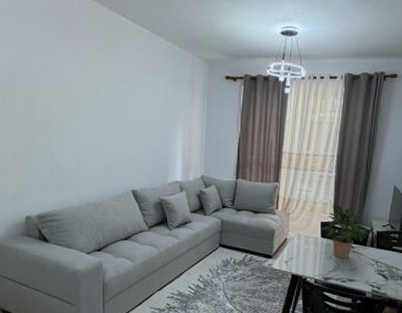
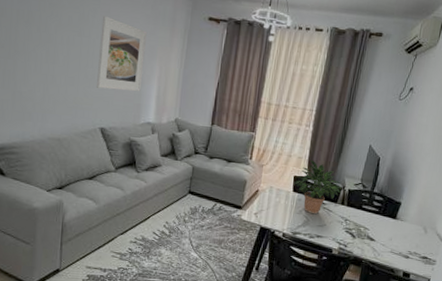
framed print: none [125,85,168,153] -> present [96,15,147,92]

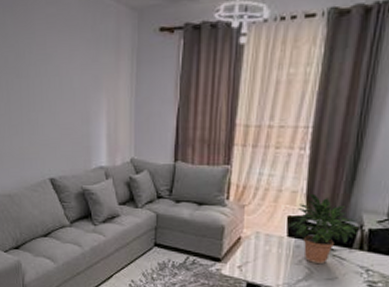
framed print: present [96,15,147,92] -> none [39,49,89,134]

